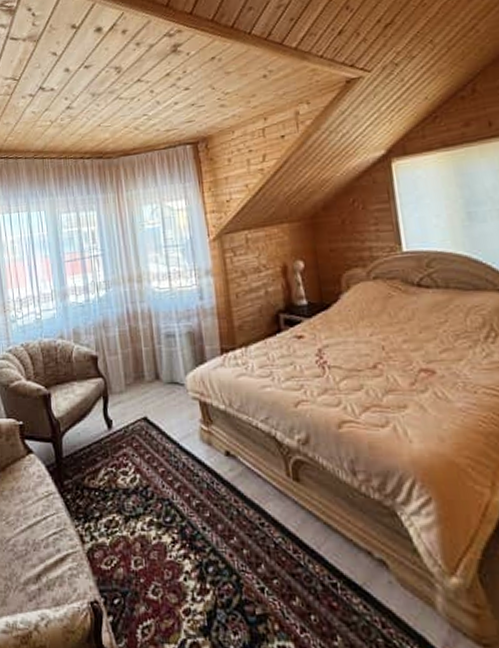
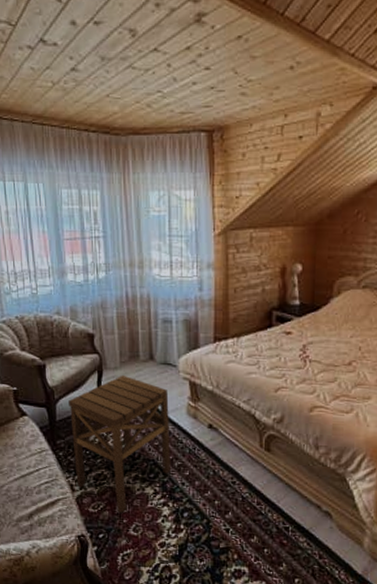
side table: none [75,399,188,571] -> present [69,374,170,514]

